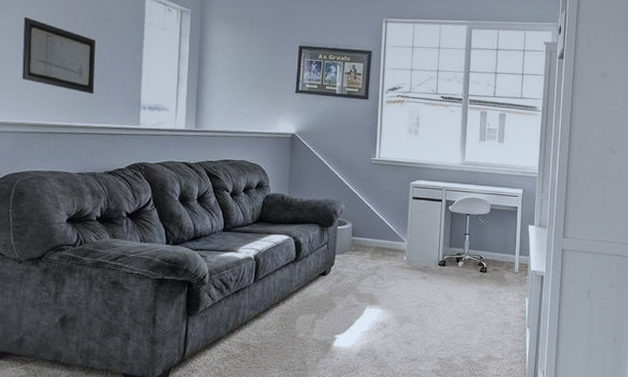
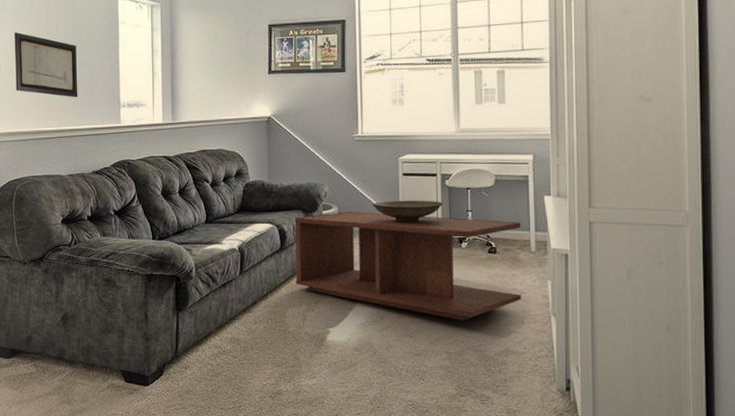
coffee table: none [308,228,509,330] -> present [294,212,521,320]
decorative bowl: none [384,221,445,241] -> present [373,200,443,222]

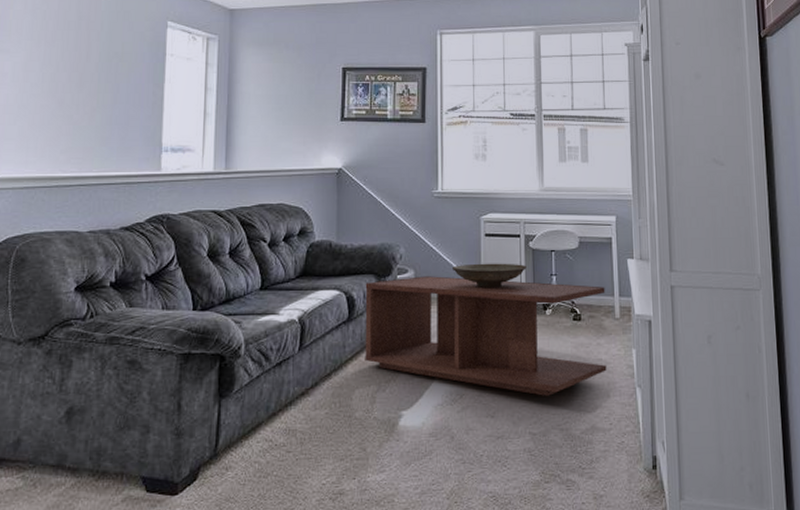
wall art: present [15,32,78,98] -> none [26,58,111,139]

